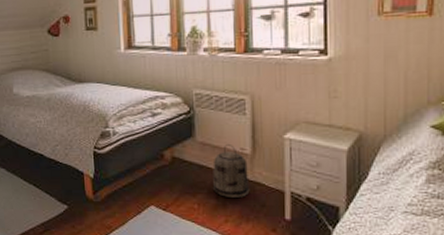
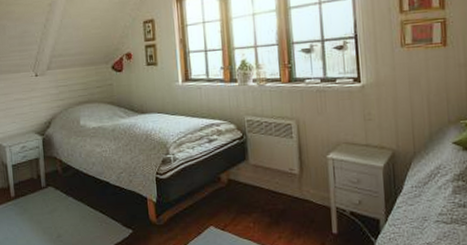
basket: present [213,143,250,199] -> none [265,164,300,216]

